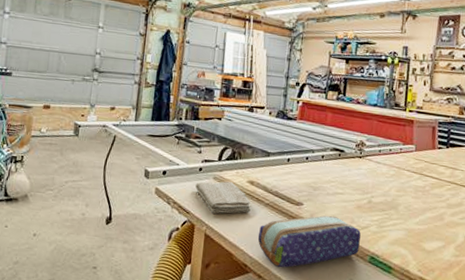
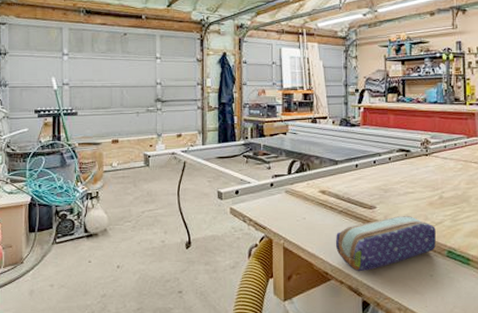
washcloth: present [195,181,251,214] -> none [269,194,325,226]

